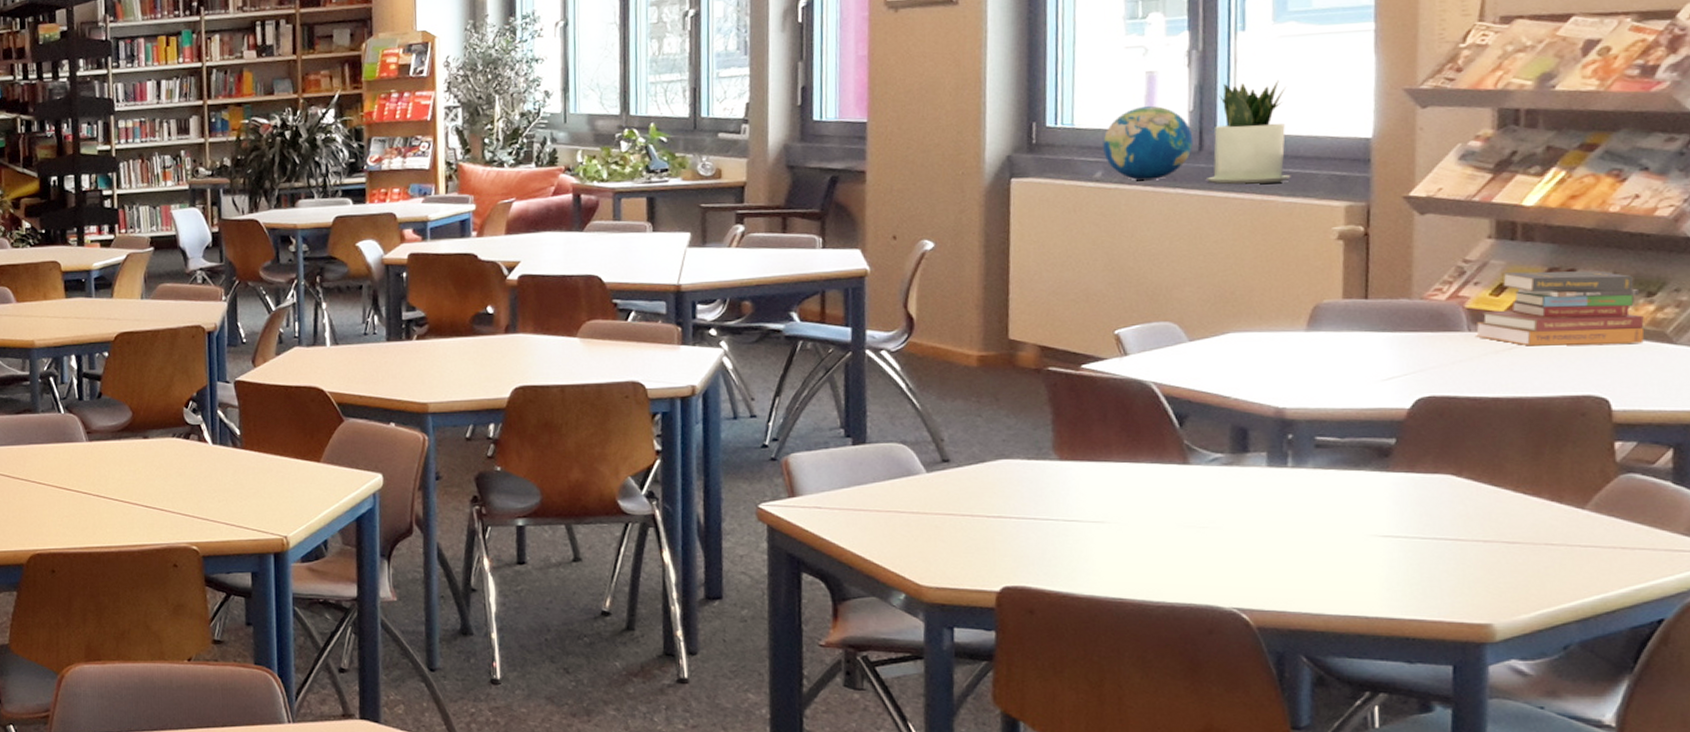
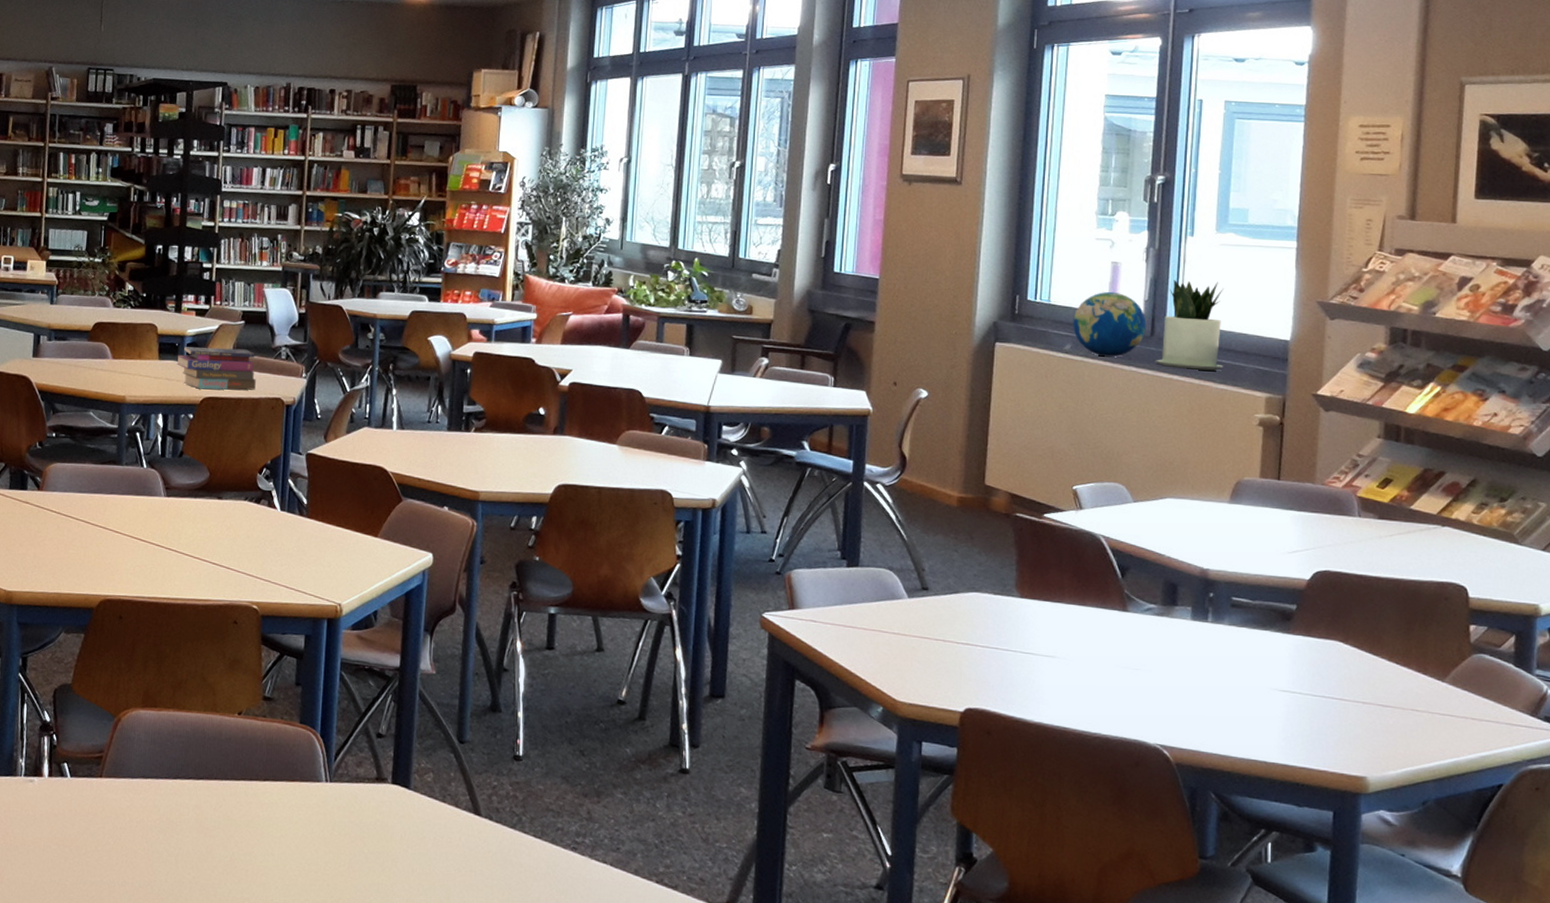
books: none [84,277,172,325] -> present [176,347,256,390]
books: present [1474,270,1645,346] -> none [1363,469,1497,541]

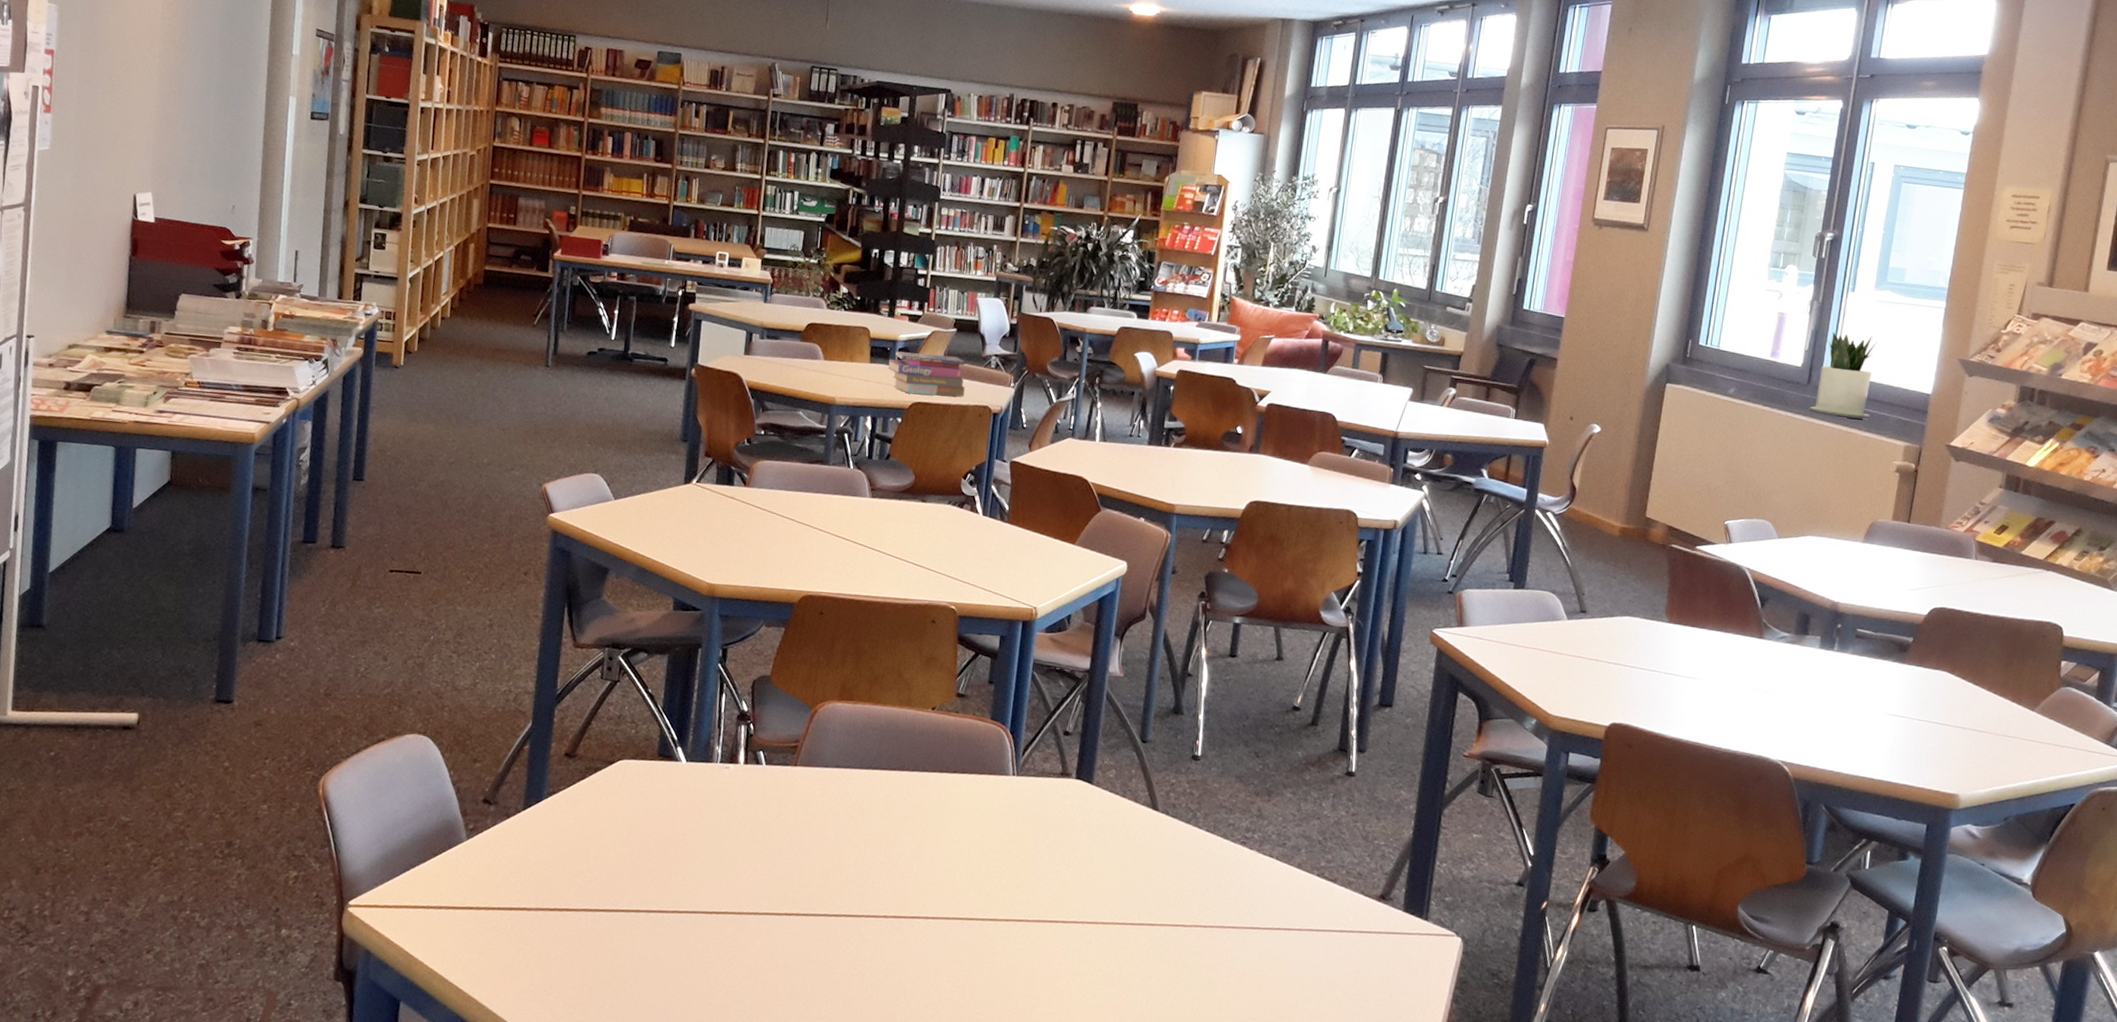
globe: present [1073,291,1147,357] -> none [1738,340,1805,403]

